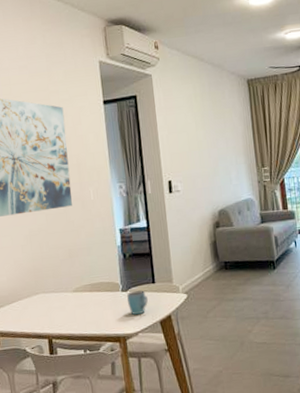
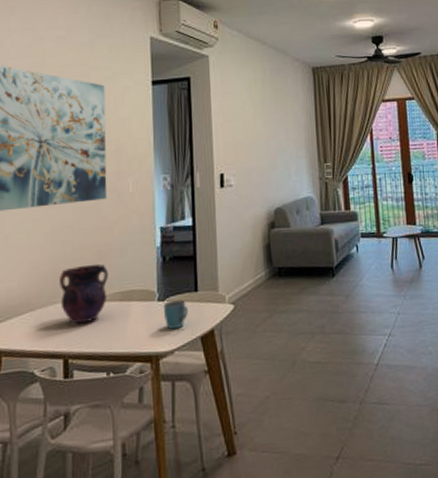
vase: none [39,261,80,311] -> present [59,263,108,325]

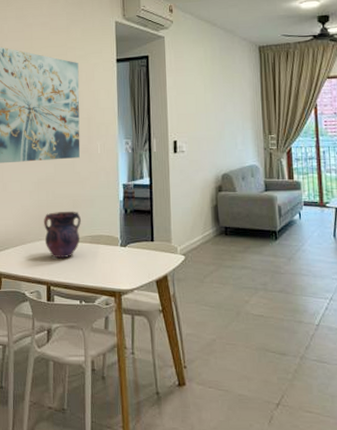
mug: present [164,300,188,329] -> none [125,247,145,271]

